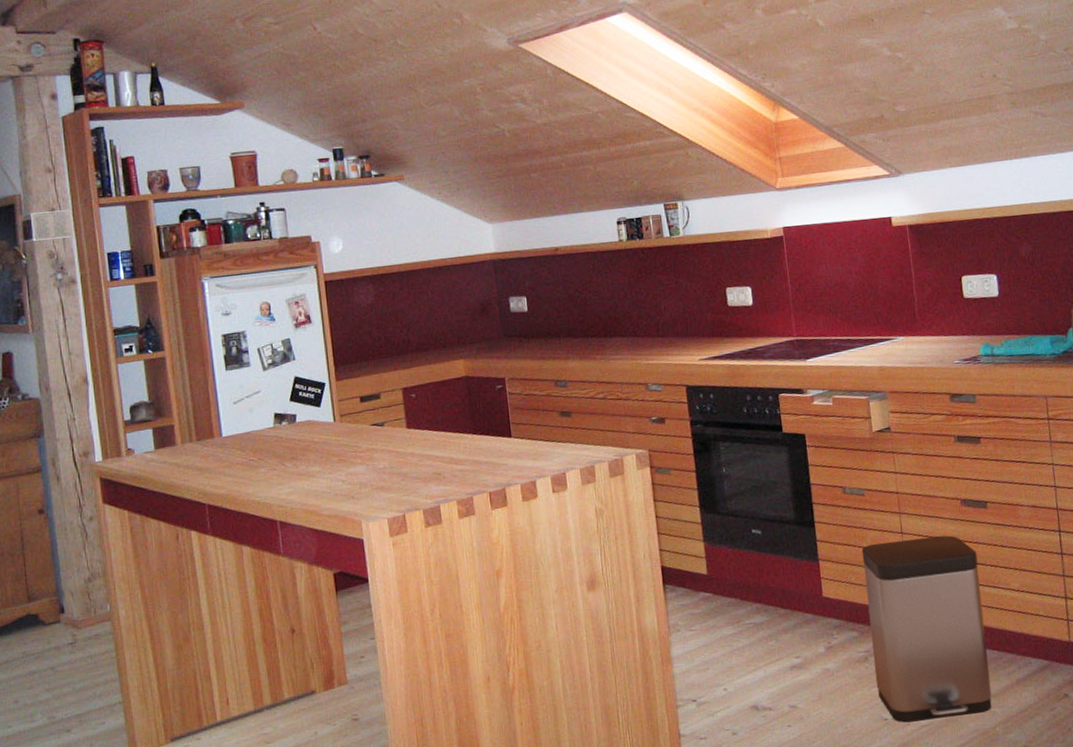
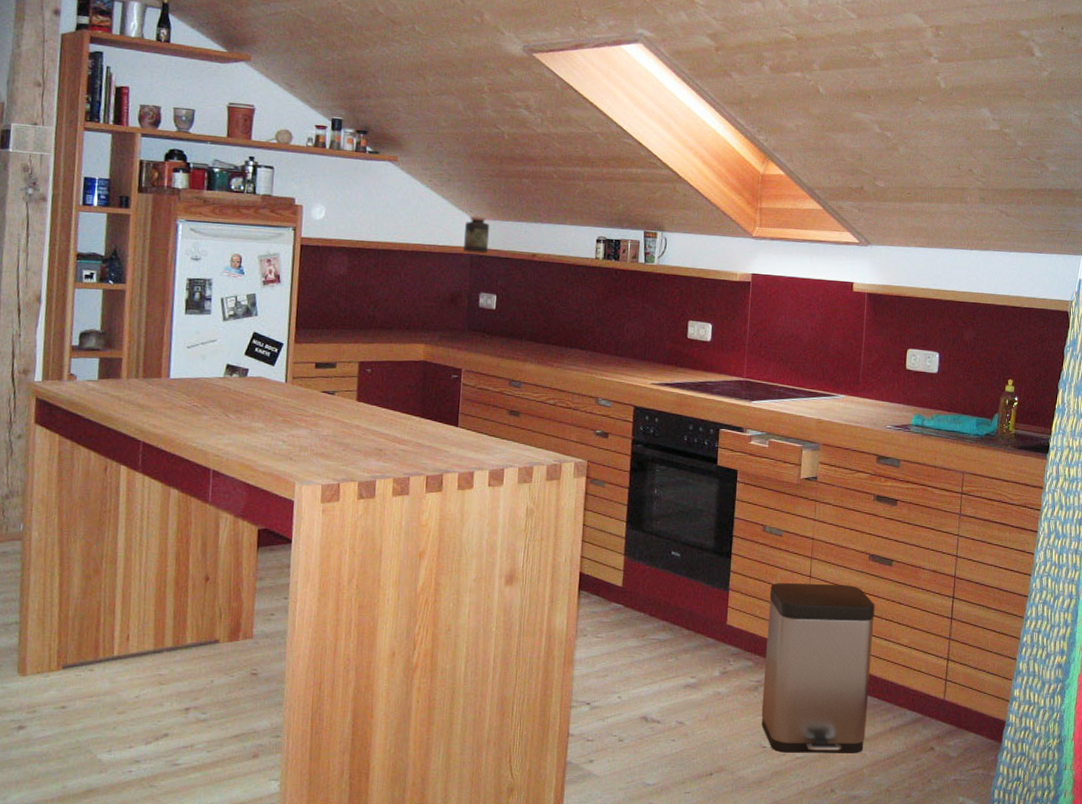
jar: none [481,220,510,259] -> present [463,216,490,254]

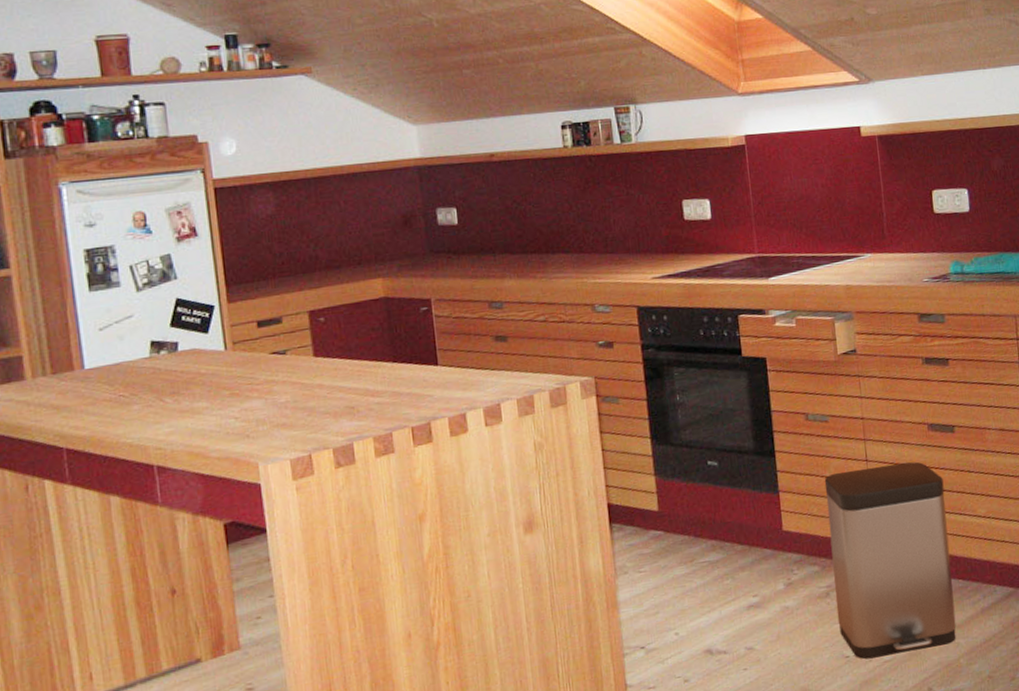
jar: present [463,216,490,254] -> none [404,121,438,165]

